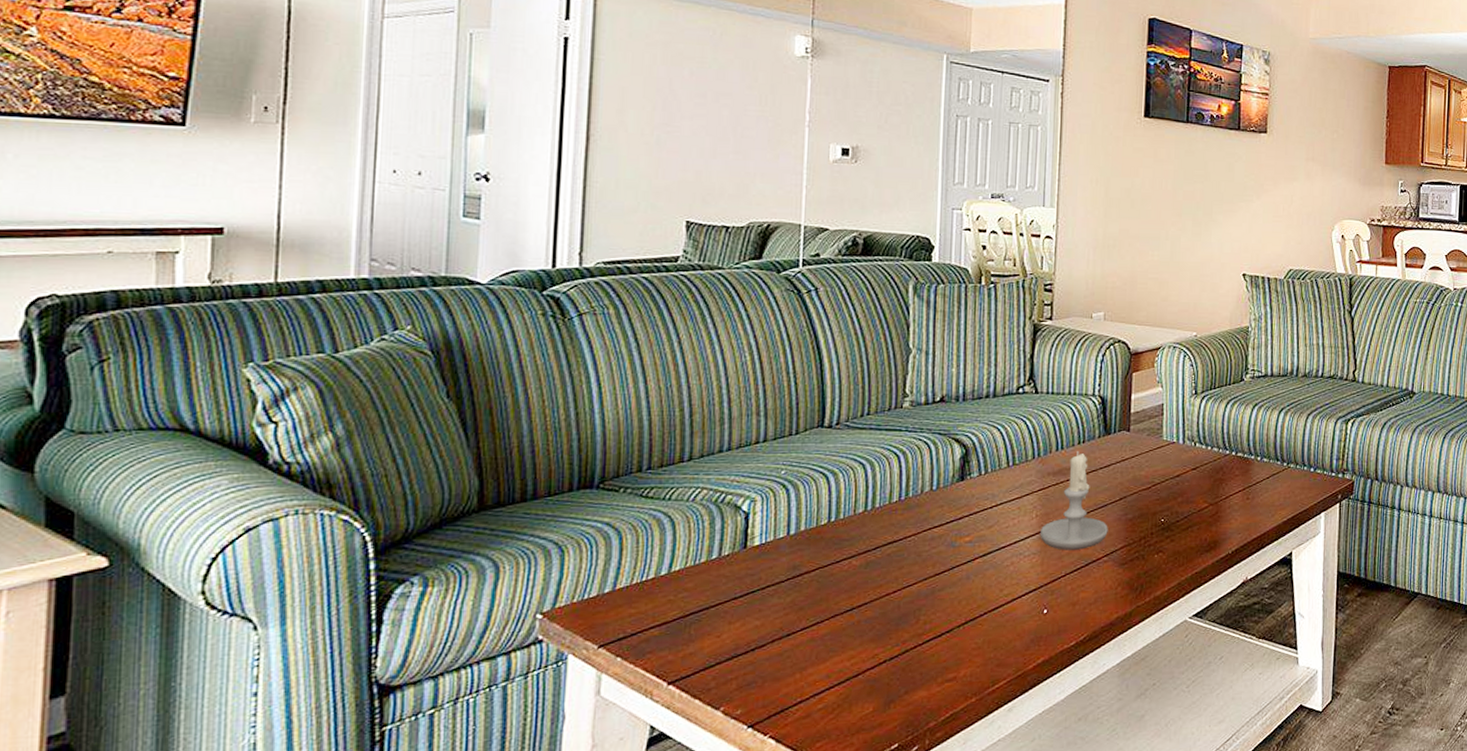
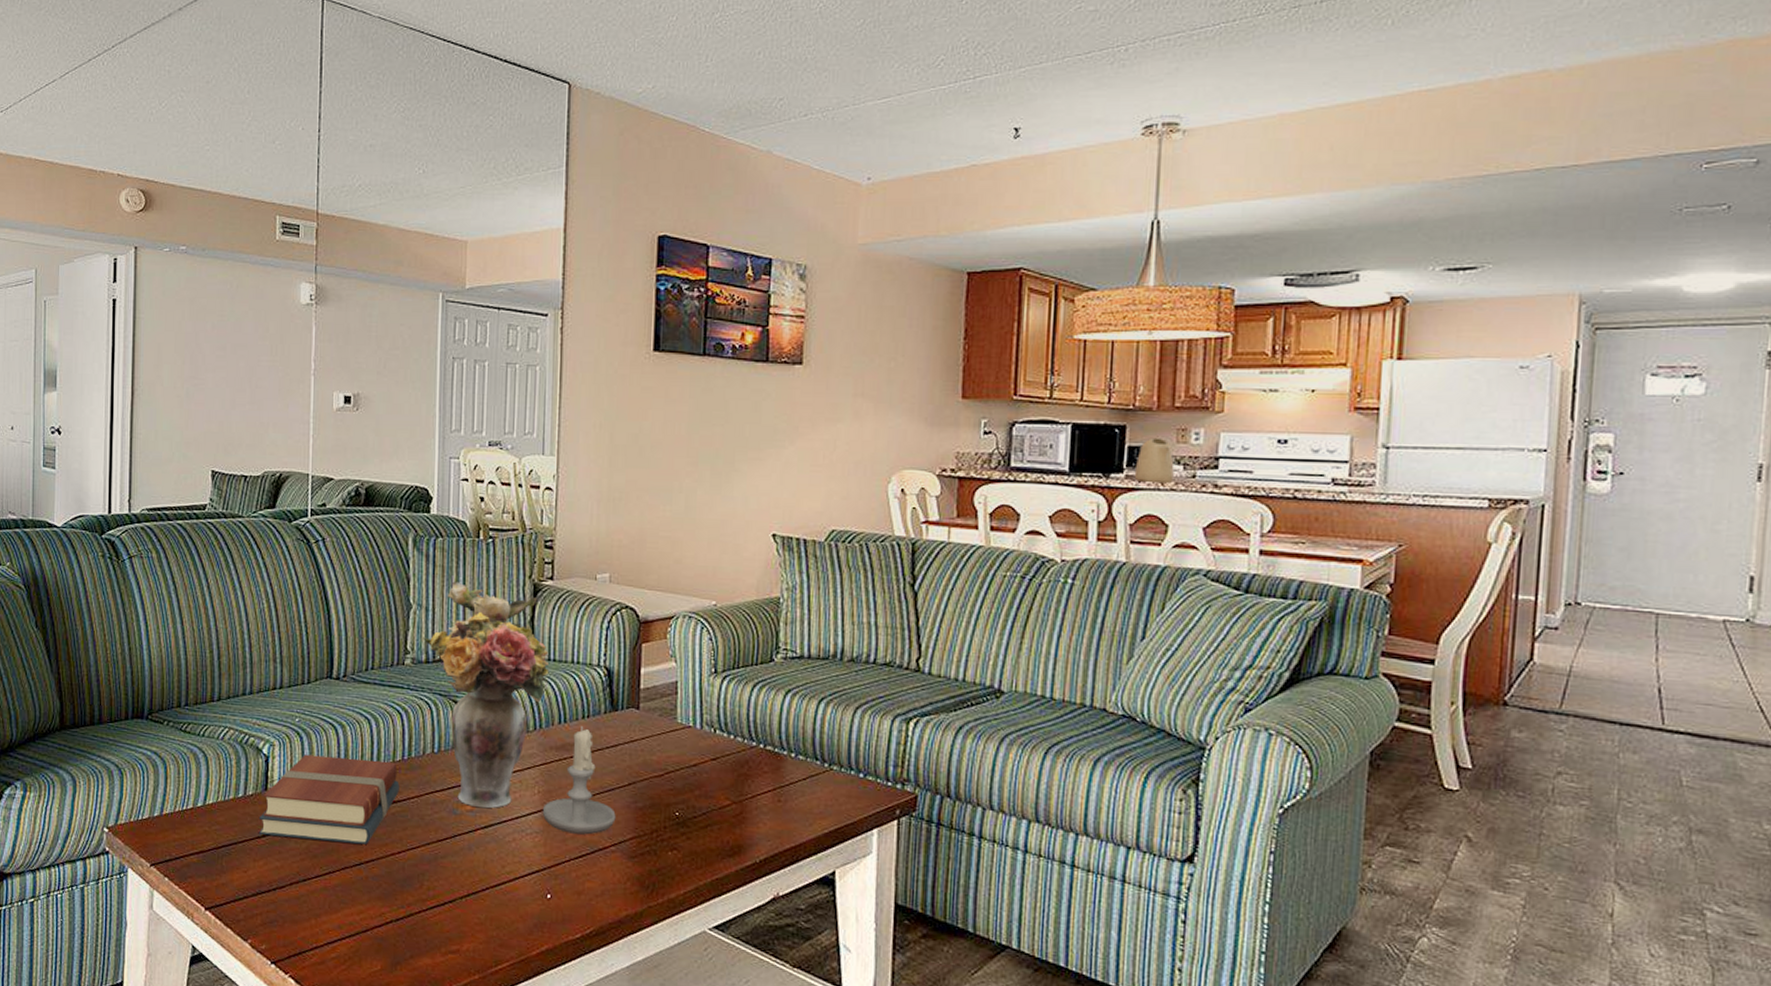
books: none [736,503,896,595] -> present [259,754,400,844]
flower arrangement: none [923,325,1048,538] -> present [423,581,550,809]

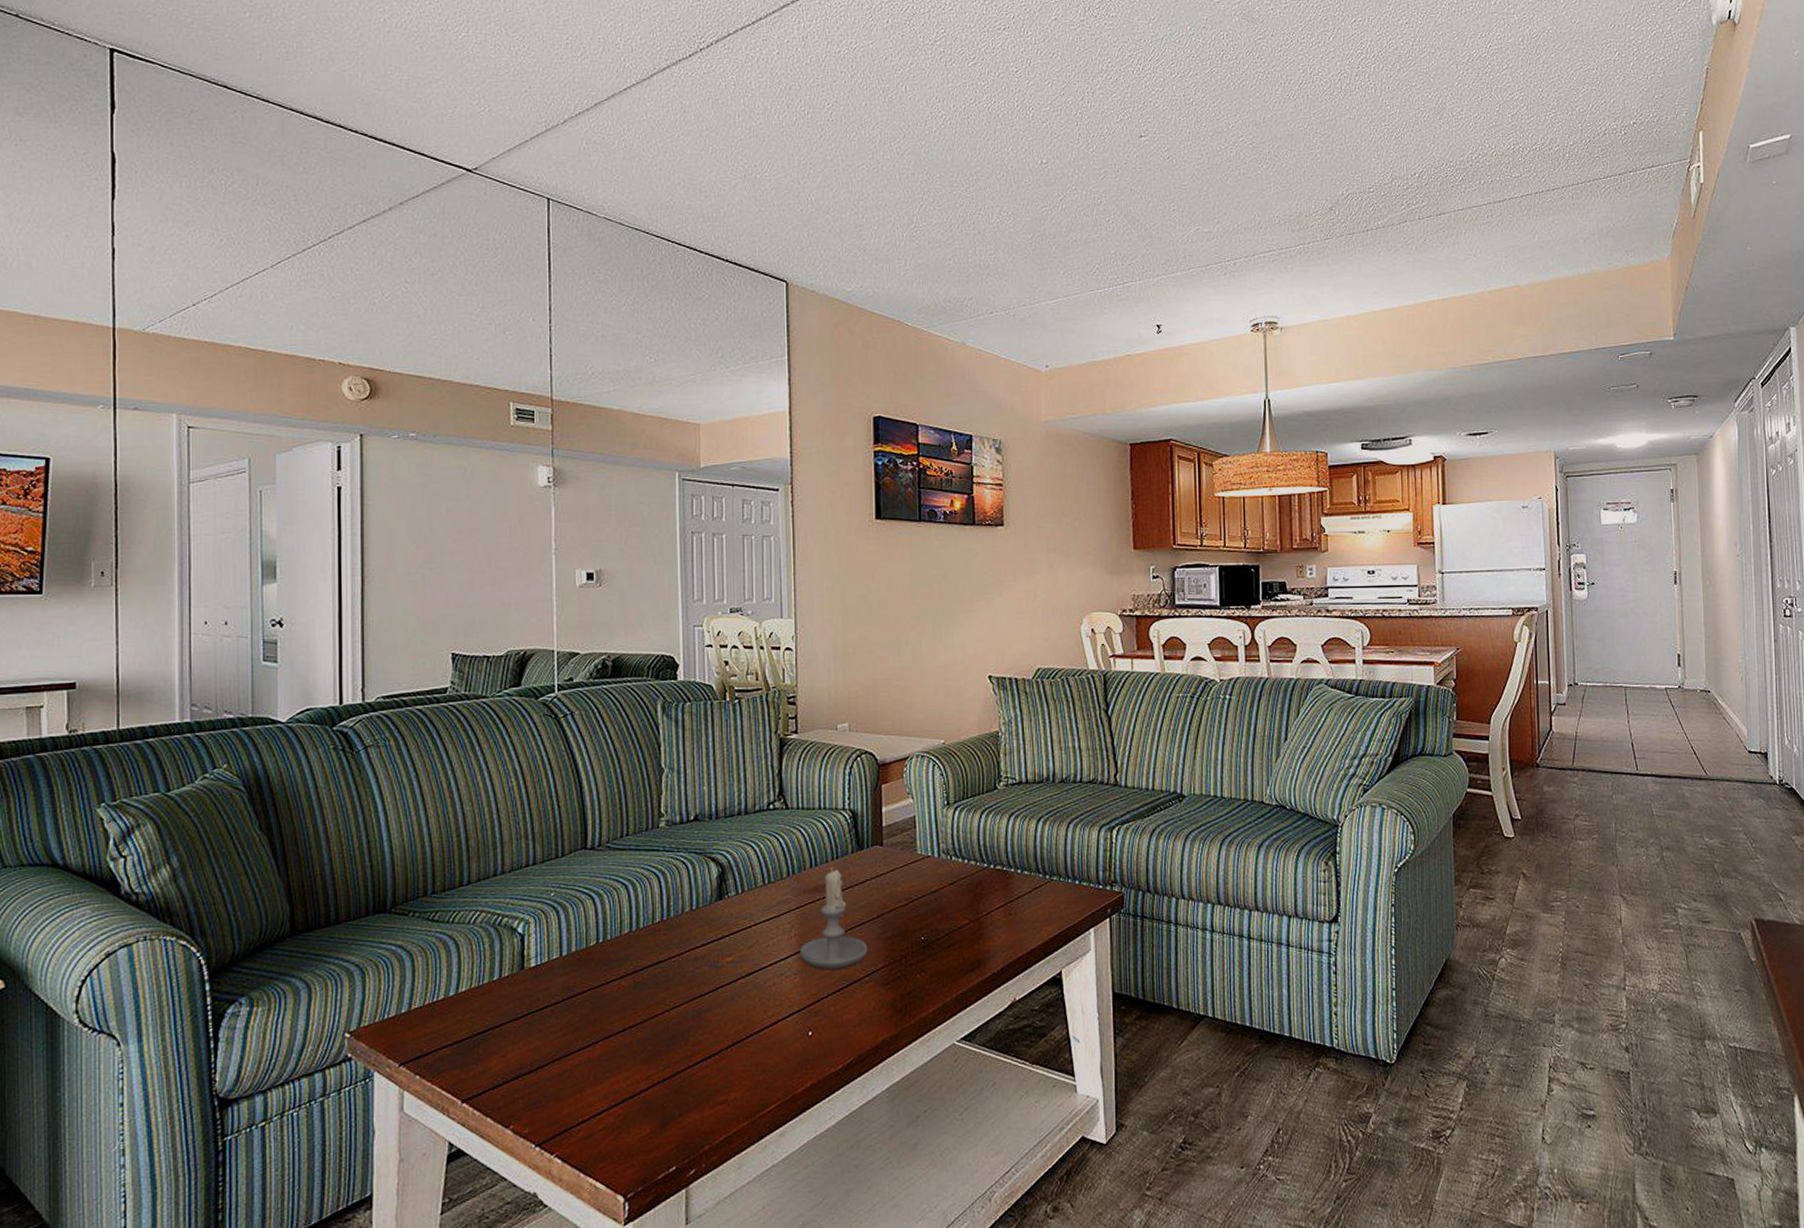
books: present [259,754,400,844] -> none [517,924,660,1015]
flower arrangement: present [423,581,550,809] -> none [676,743,799,958]
kettle: present [1134,437,1175,484] -> none [1268,574,1297,612]

